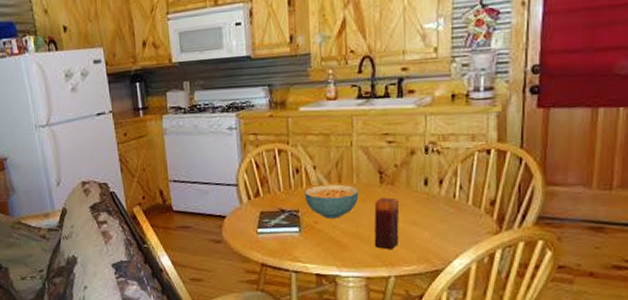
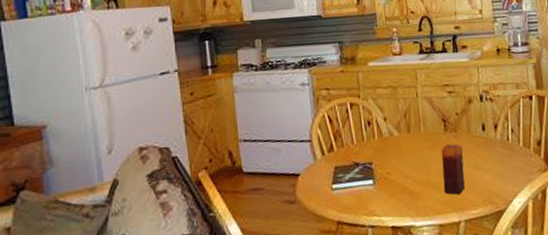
cereal bowl: present [304,184,359,219] -> none [376,134,427,169]

